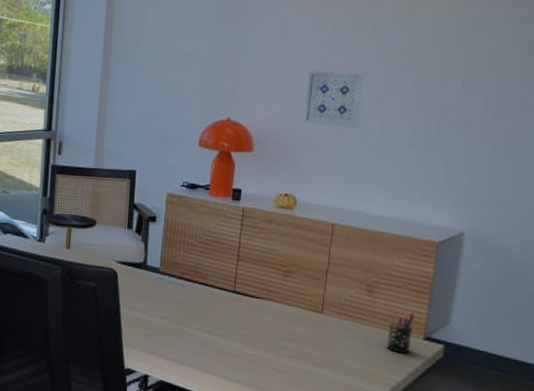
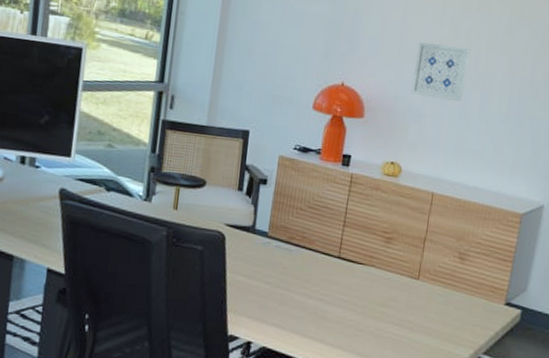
pen holder: present [386,310,415,353] -> none [472,277,499,318]

